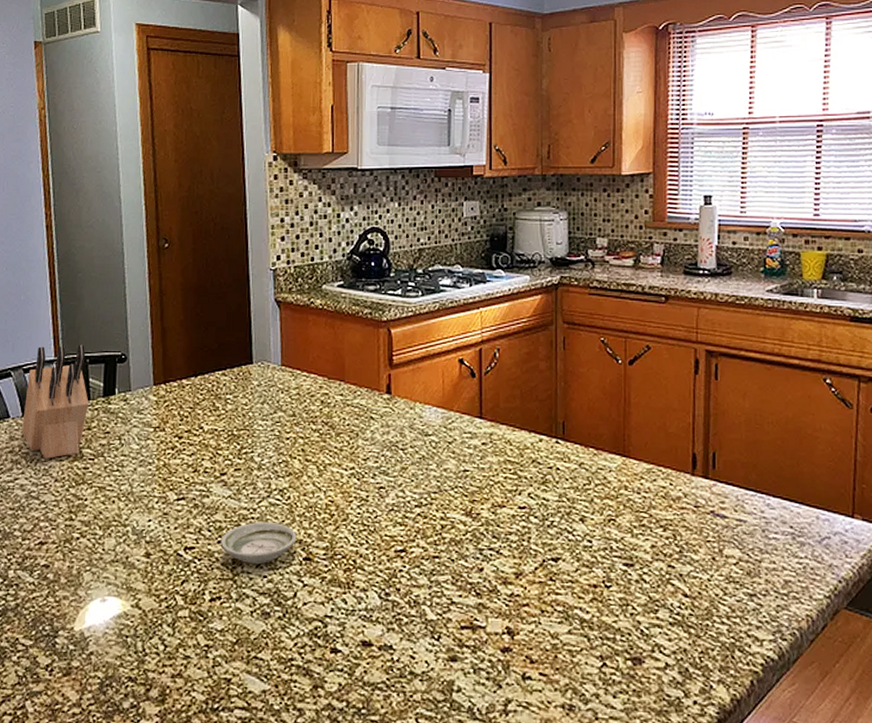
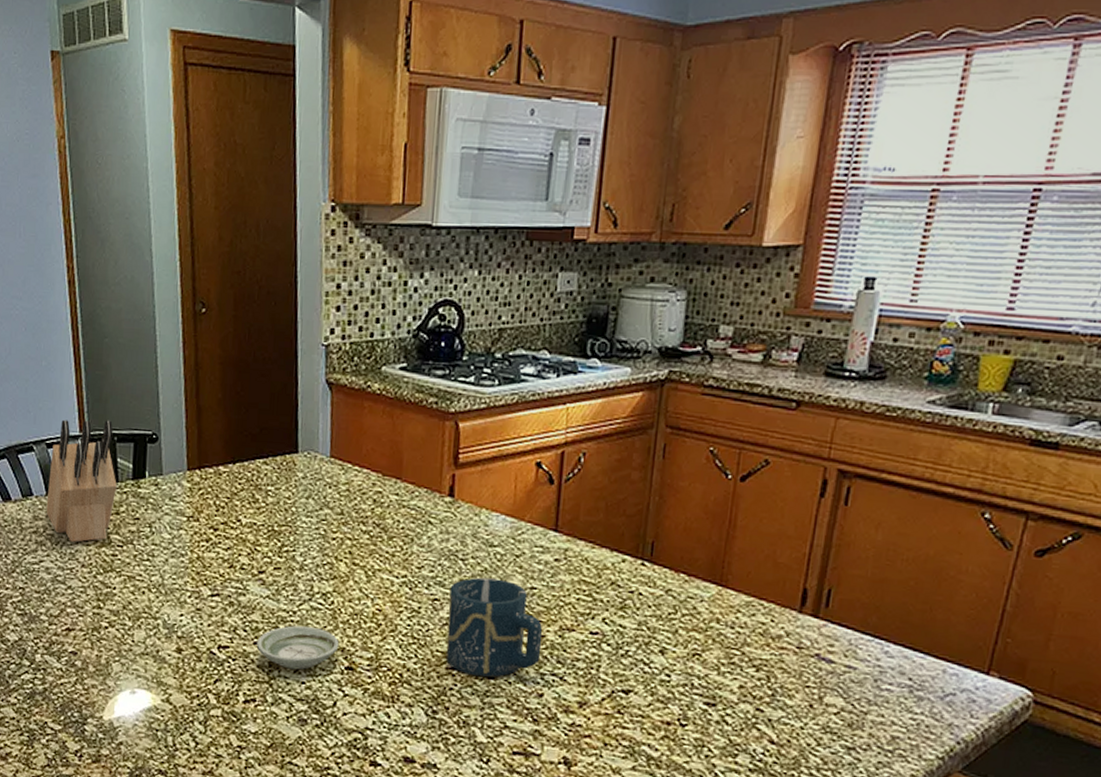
cup: none [393,464,478,557] -> present [445,577,543,678]

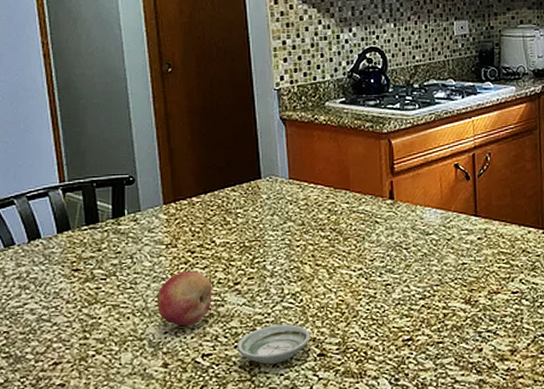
knife block: present [46,419,117,542] -> none [29,169,98,282]
fruit: none [174,549,234,612] -> present [157,270,212,327]
cup: present [445,577,543,678] -> none [398,260,477,344]

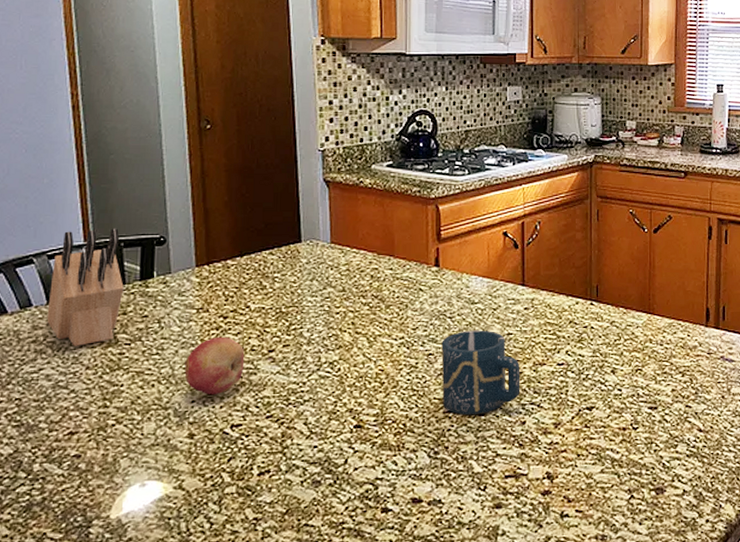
knife block: none [29,169,98,282] -> present [47,228,124,346]
saucer: present [237,324,311,365] -> none [269,393,348,436]
cup: none [398,260,477,344] -> present [441,330,521,416]

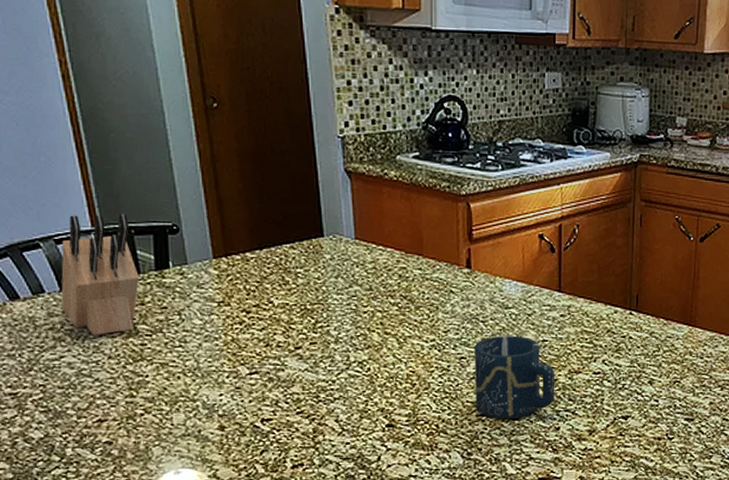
fruit: present [184,336,245,396] -> none [210,331,271,390]

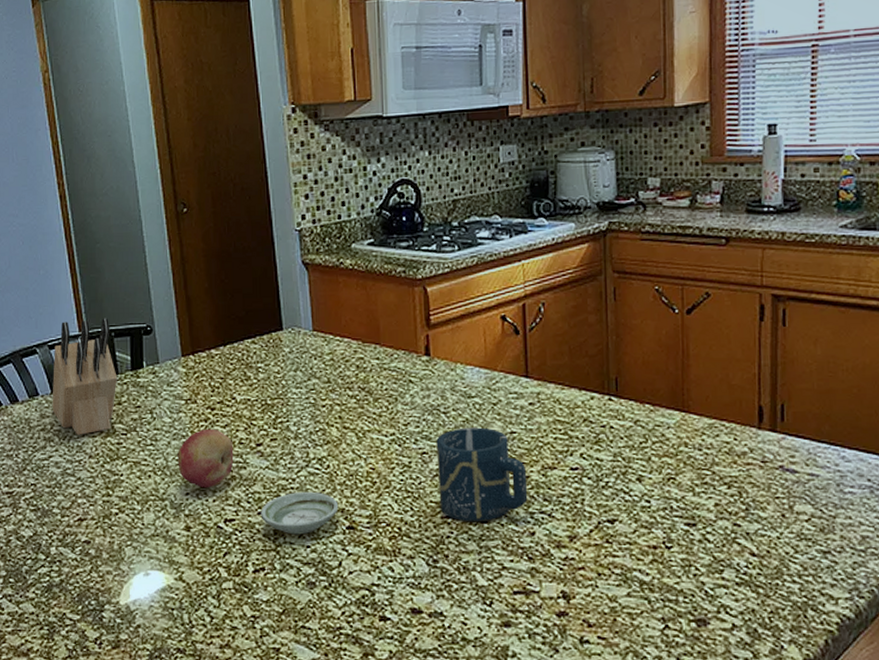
fruit: none [210,331,271,390] -> present [177,429,234,488]
saucer: none [299,392,379,433] -> present [260,491,339,535]

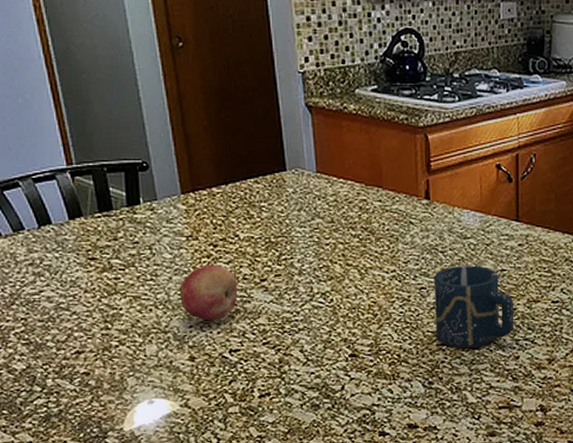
knife block: present [52,318,117,435] -> none [39,152,112,270]
saucer: present [260,491,339,535] -> none [265,323,342,363]

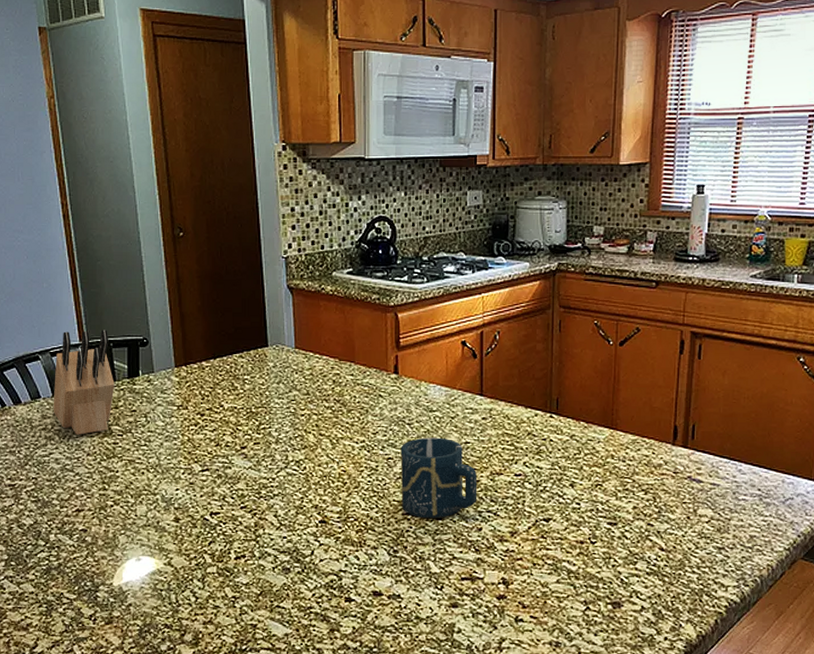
knife block: none [39,152,112,270] -> present [53,329,115,435]
fruit: present [179,265,238,321] -> none [169,432,220,485]

